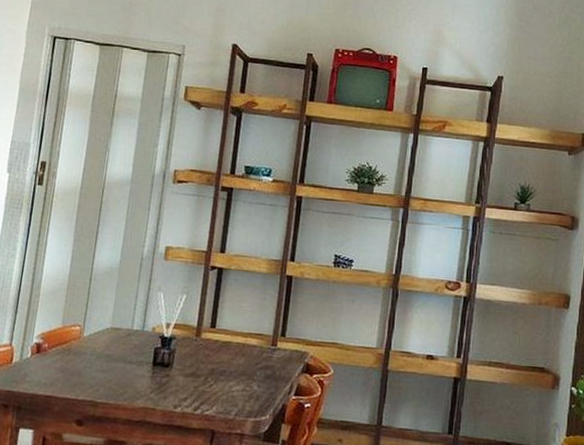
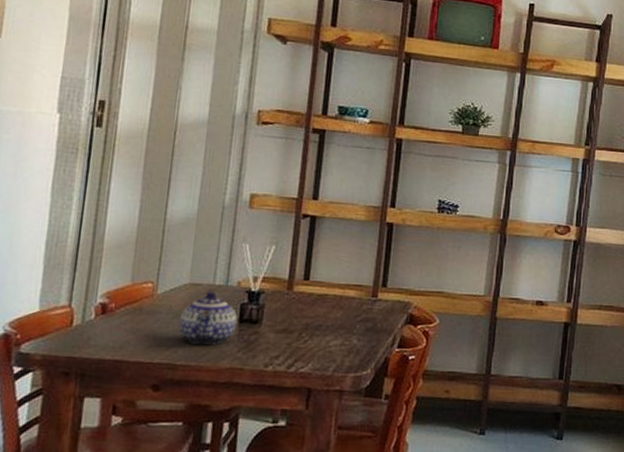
teapot: none [101,335,152,385] -> present [179,291,238,345]

